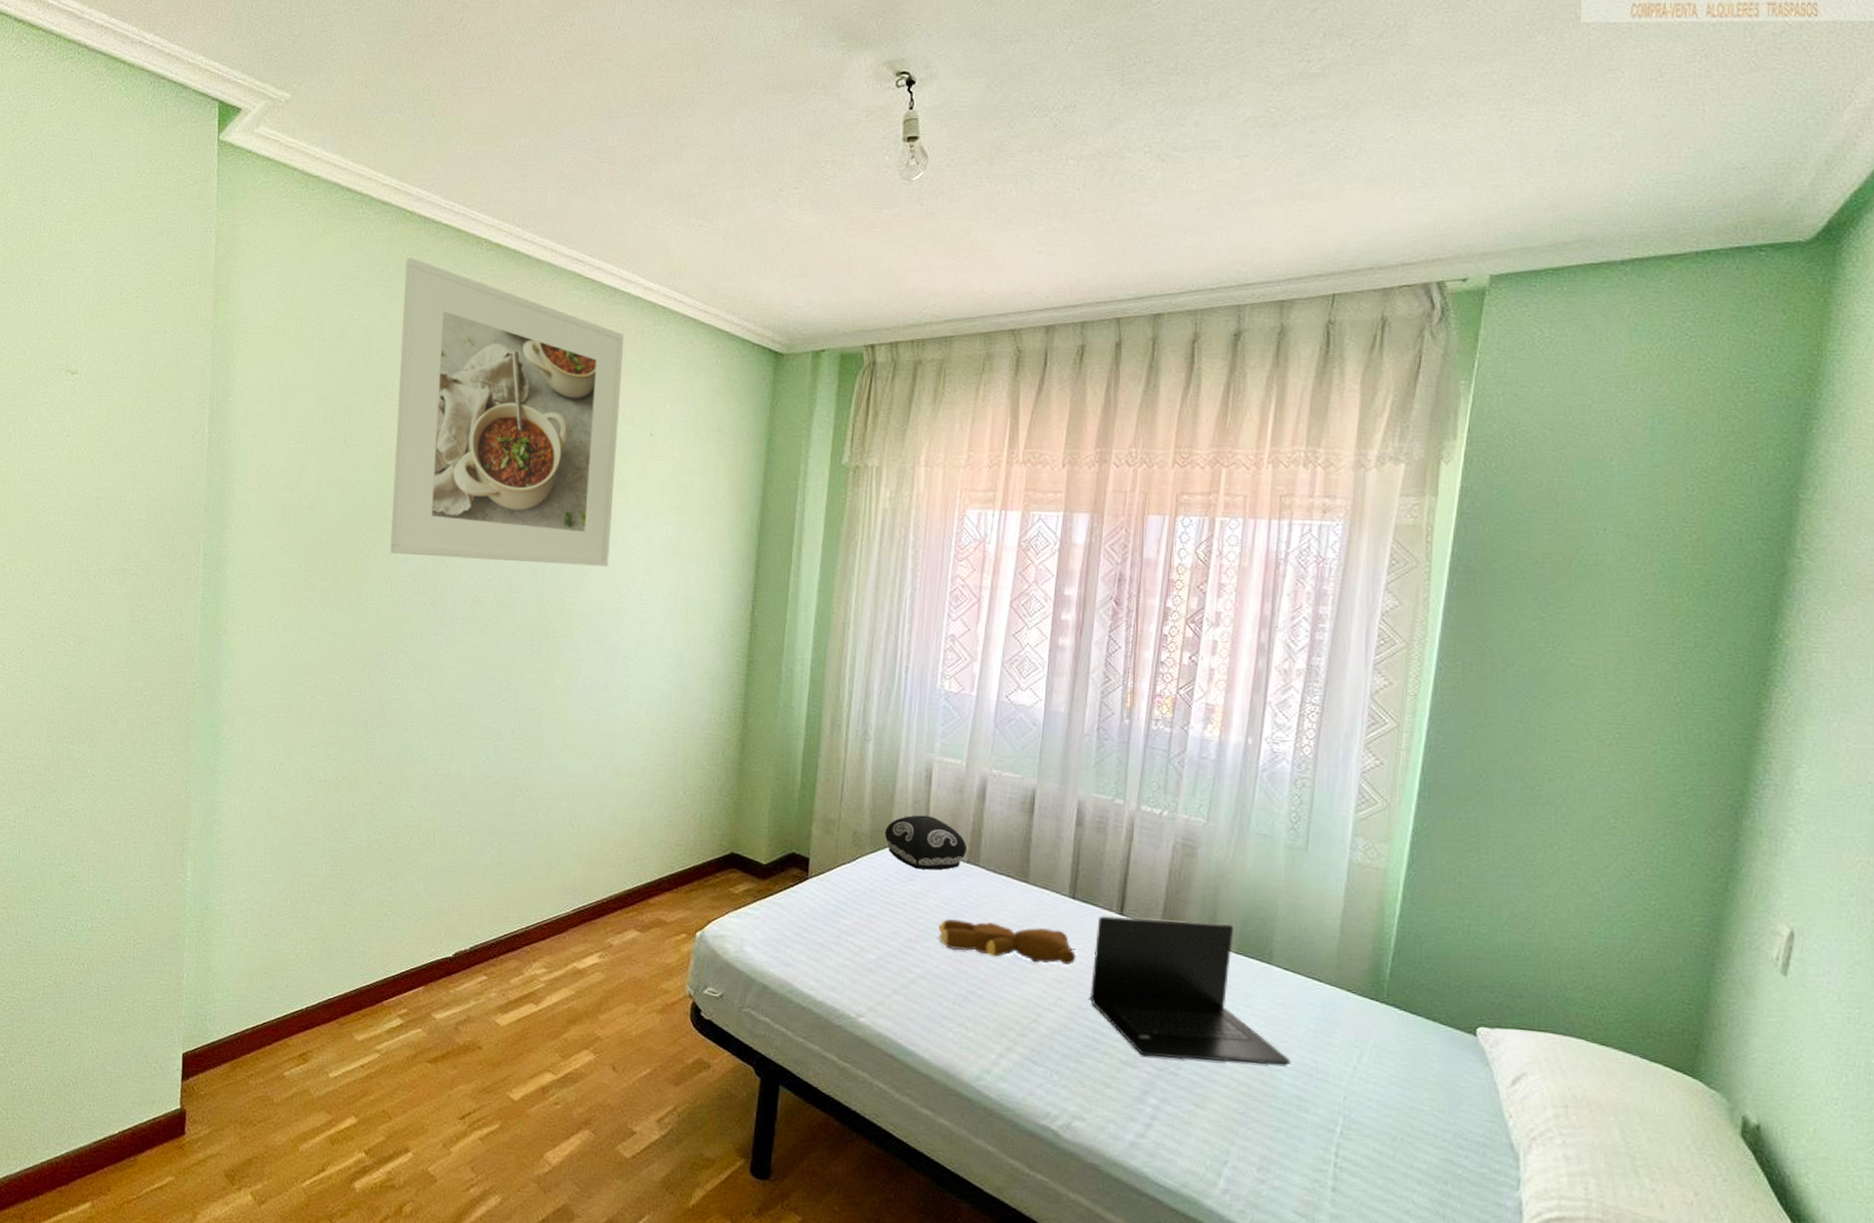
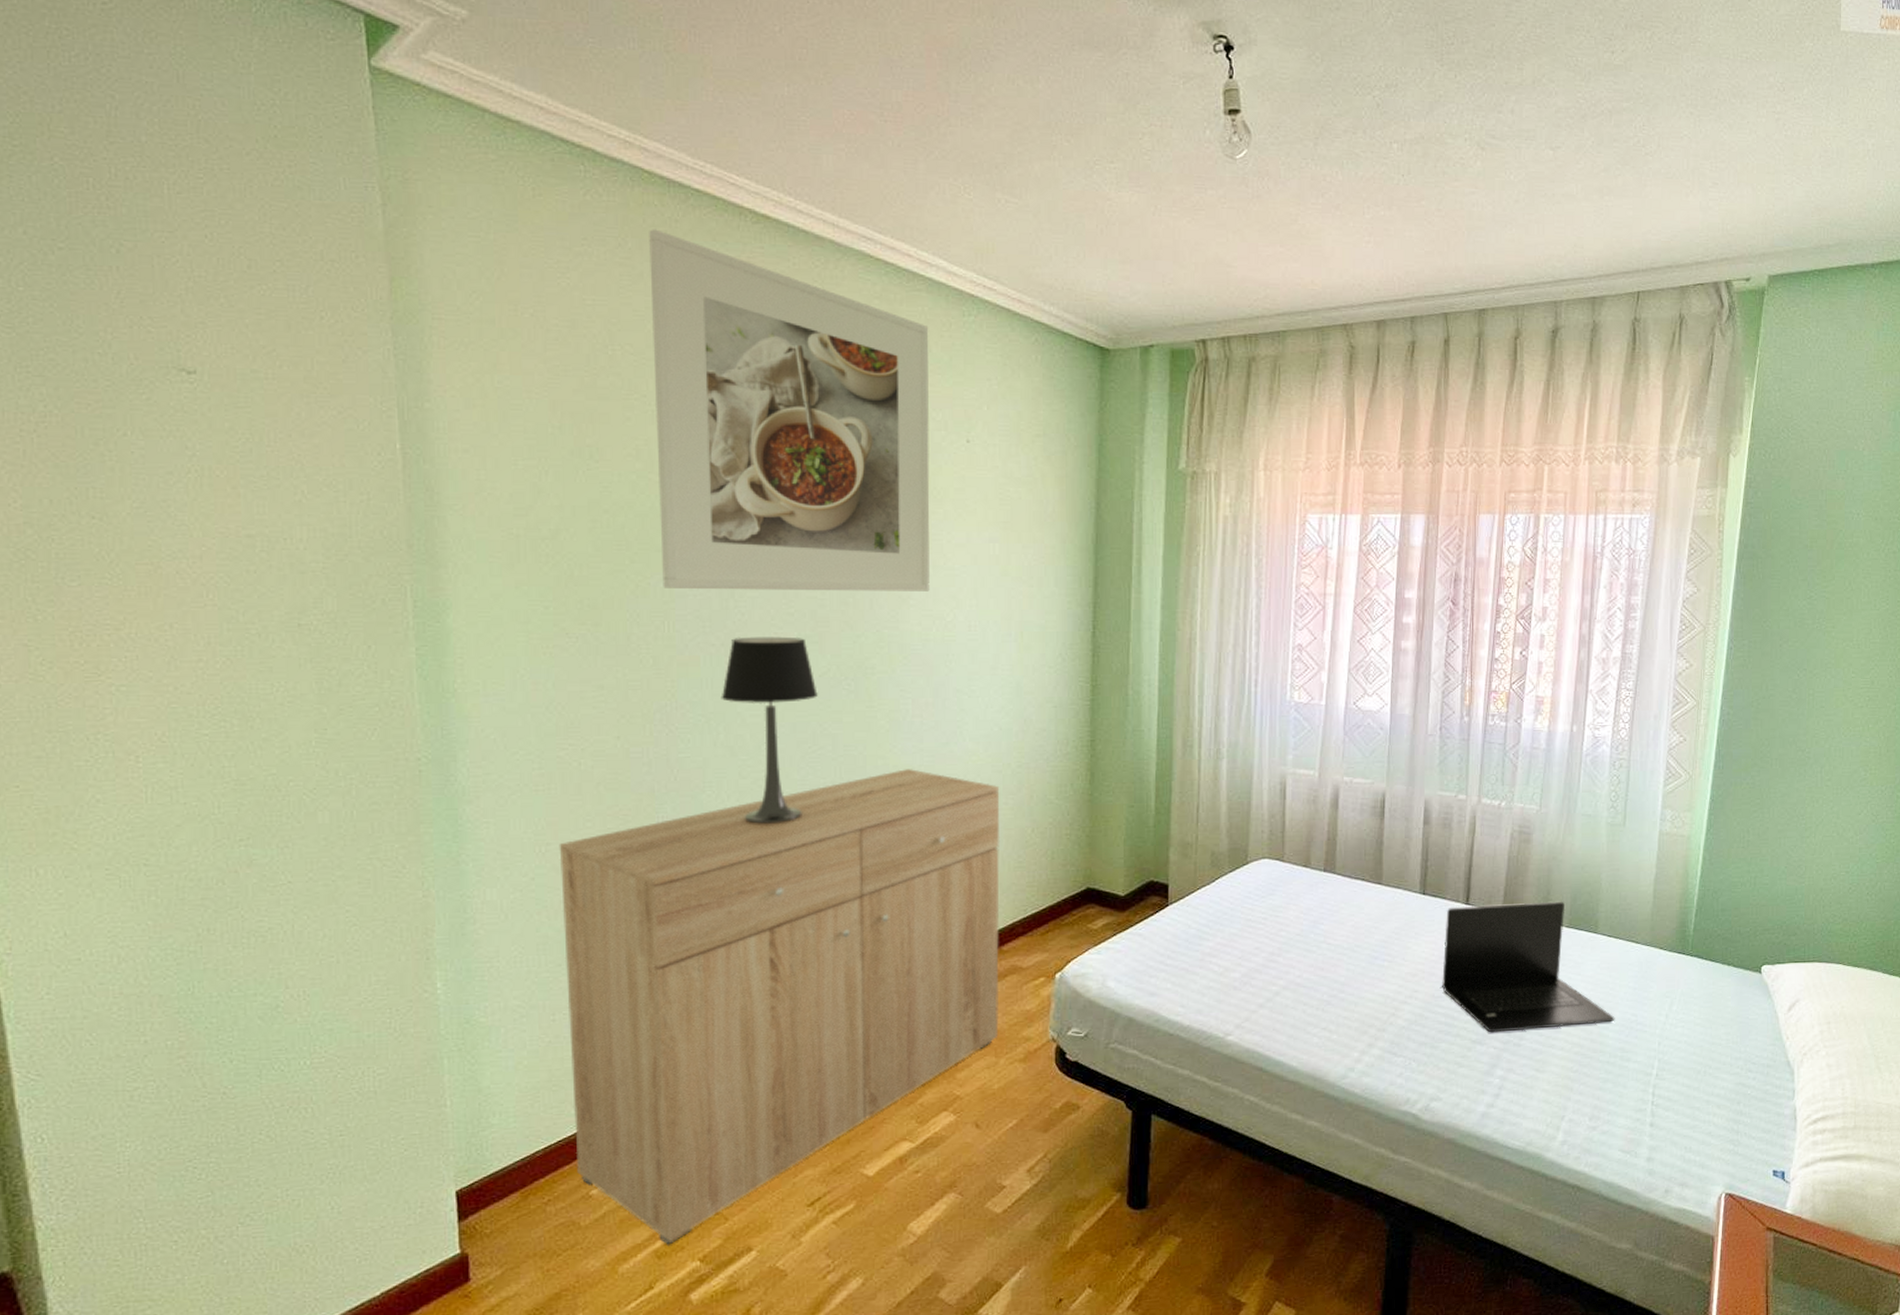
dresser: none [276,725,657,1133] -> present [559,769,1000,1245]
table lamp: none [427,598,506,764] -> present [721,636,818,824]
cushion: present [885,815,967,870] -> none [1243,829,1323,883]
teddy bear: present [938,919,1076,965] -> none [1299,926,1428,960]

